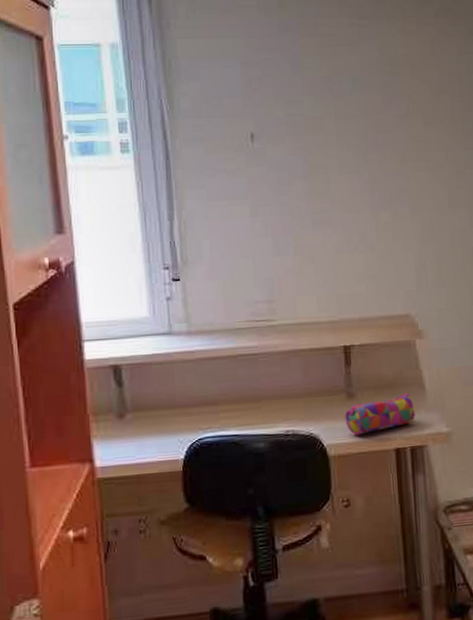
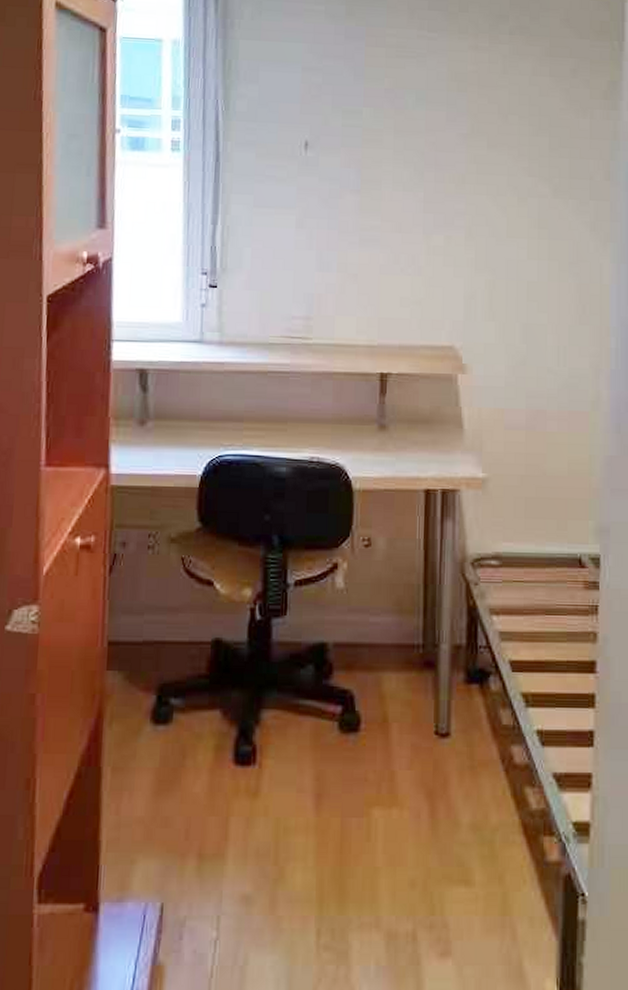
pencil case: present [345,393,415,435] -> none [374,431,450,471]

